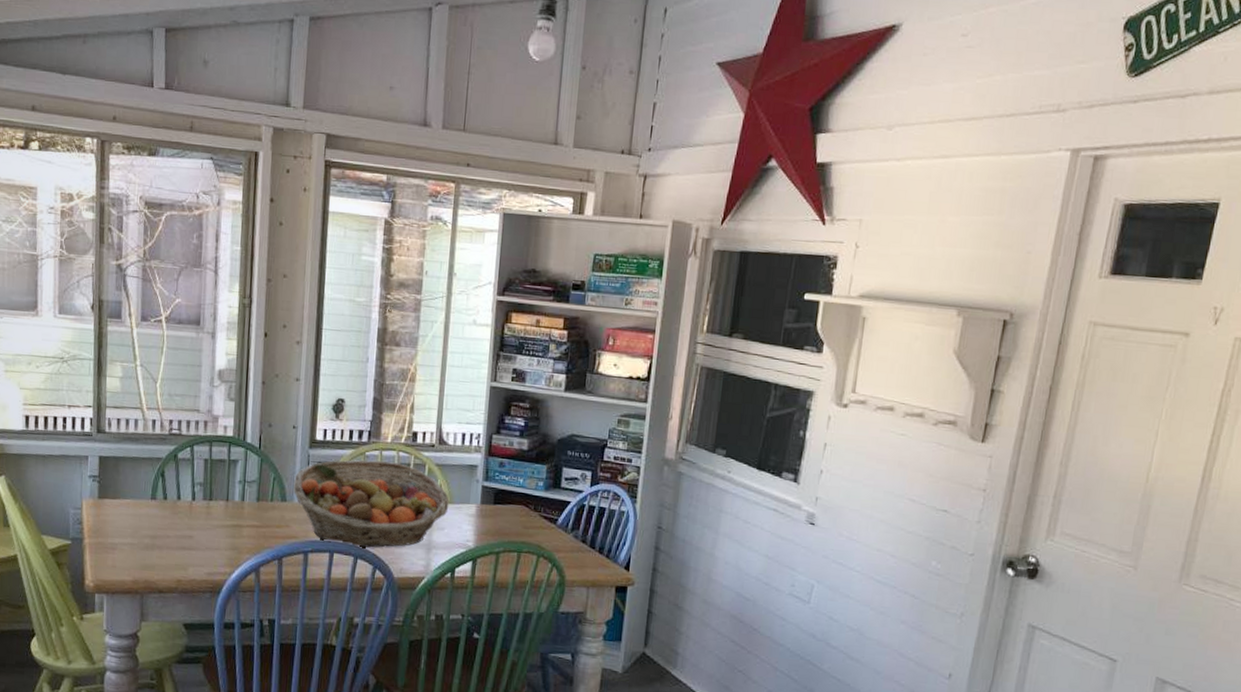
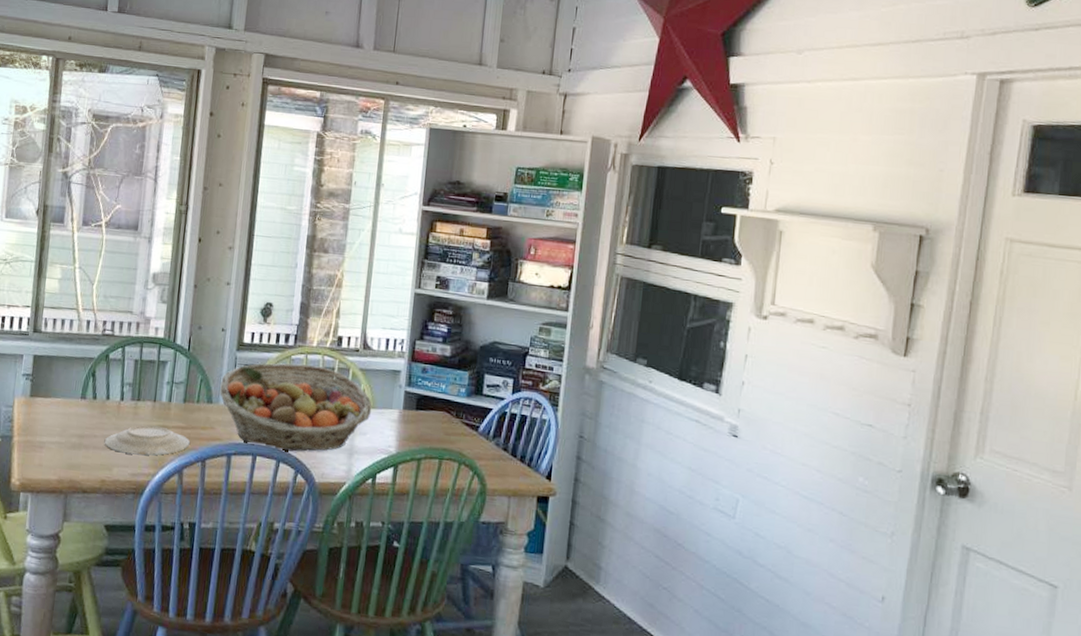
plate: none [177,524,266,555] -> present [104,425,191,456]

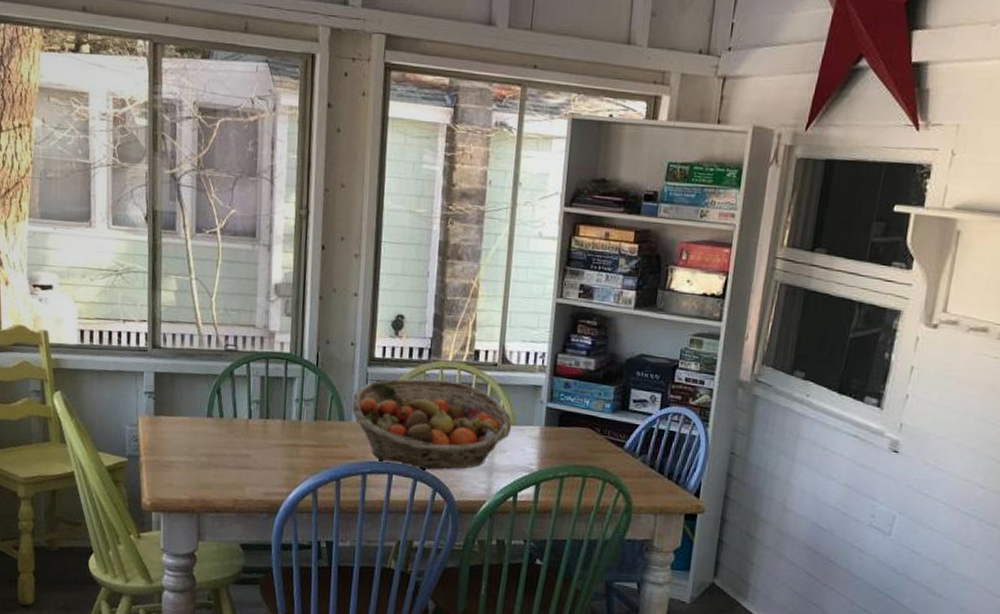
plate: present [104,425,191,456] -> none [234,443,324,475]

